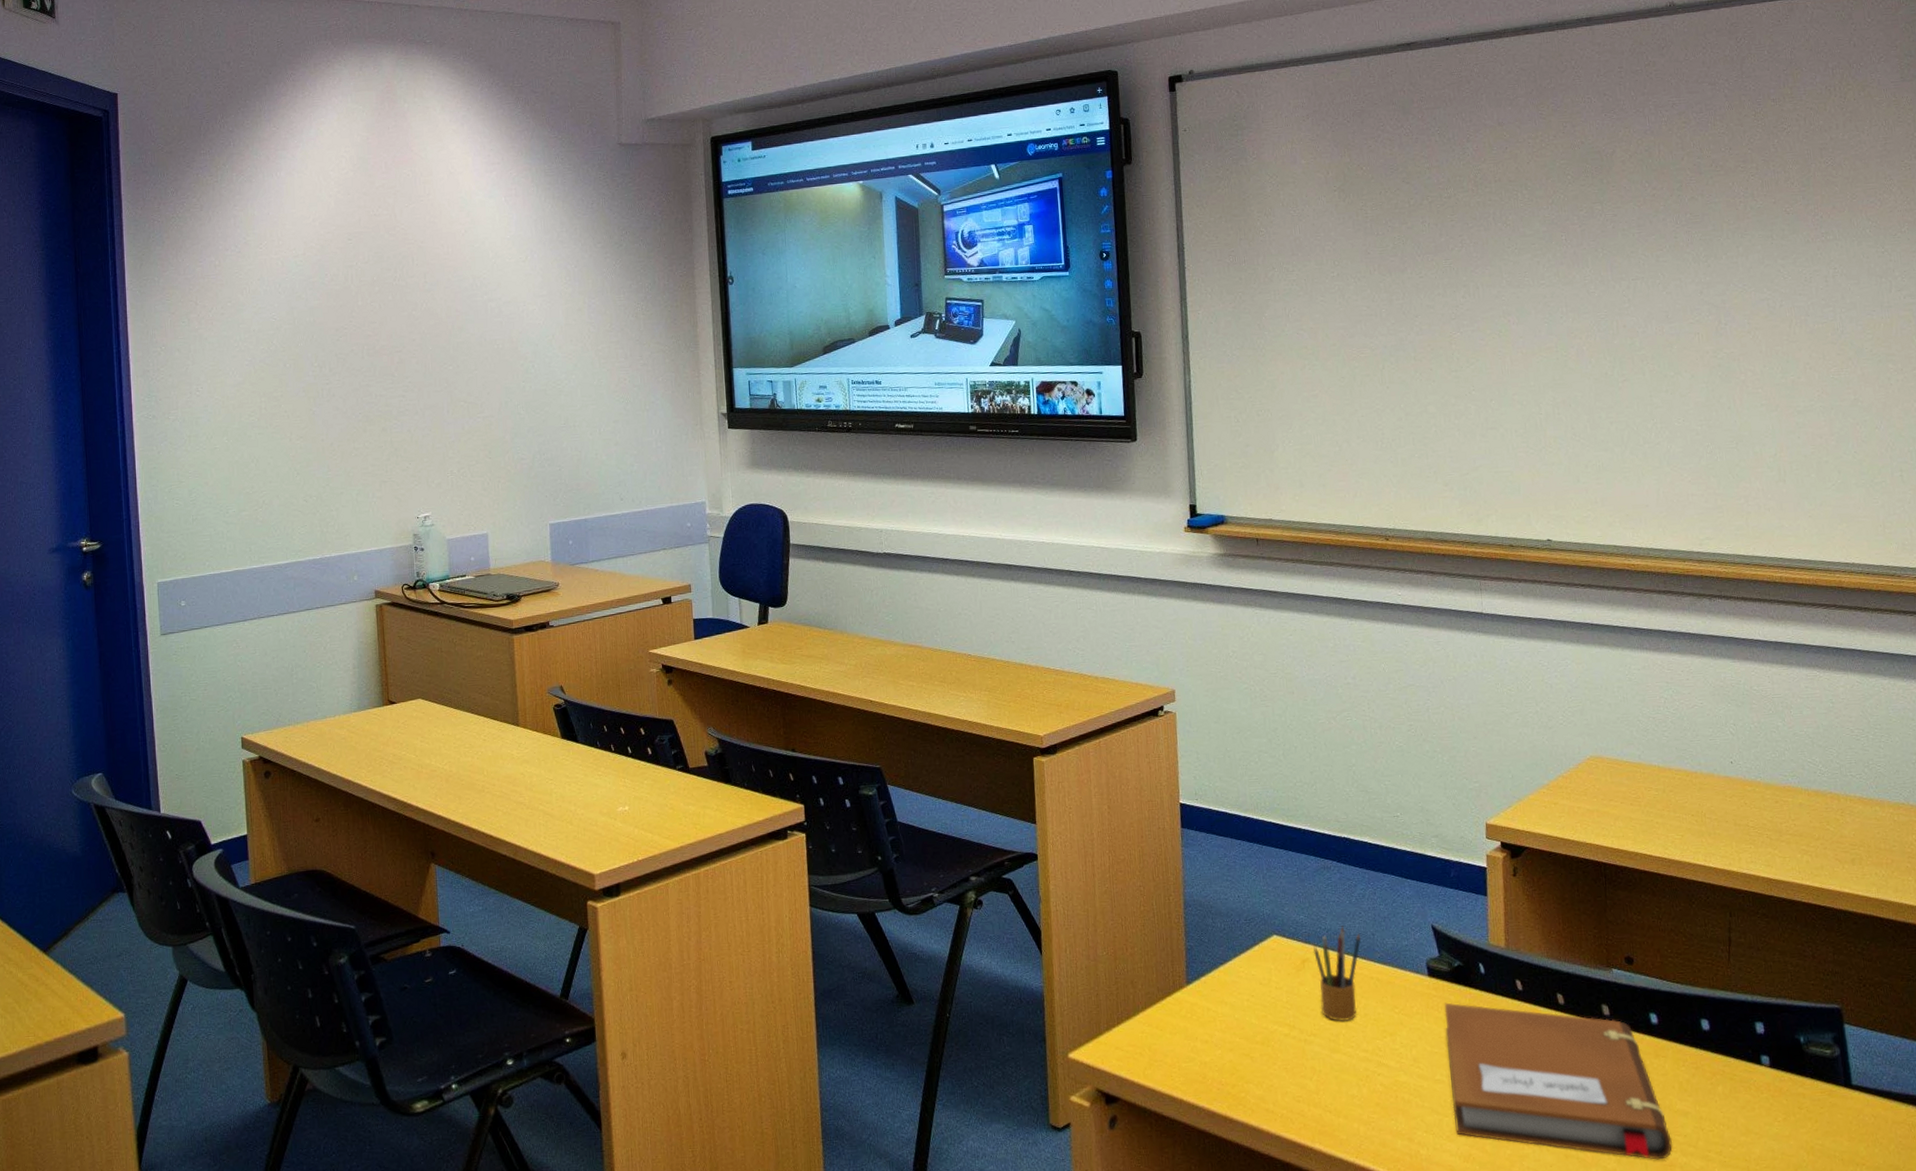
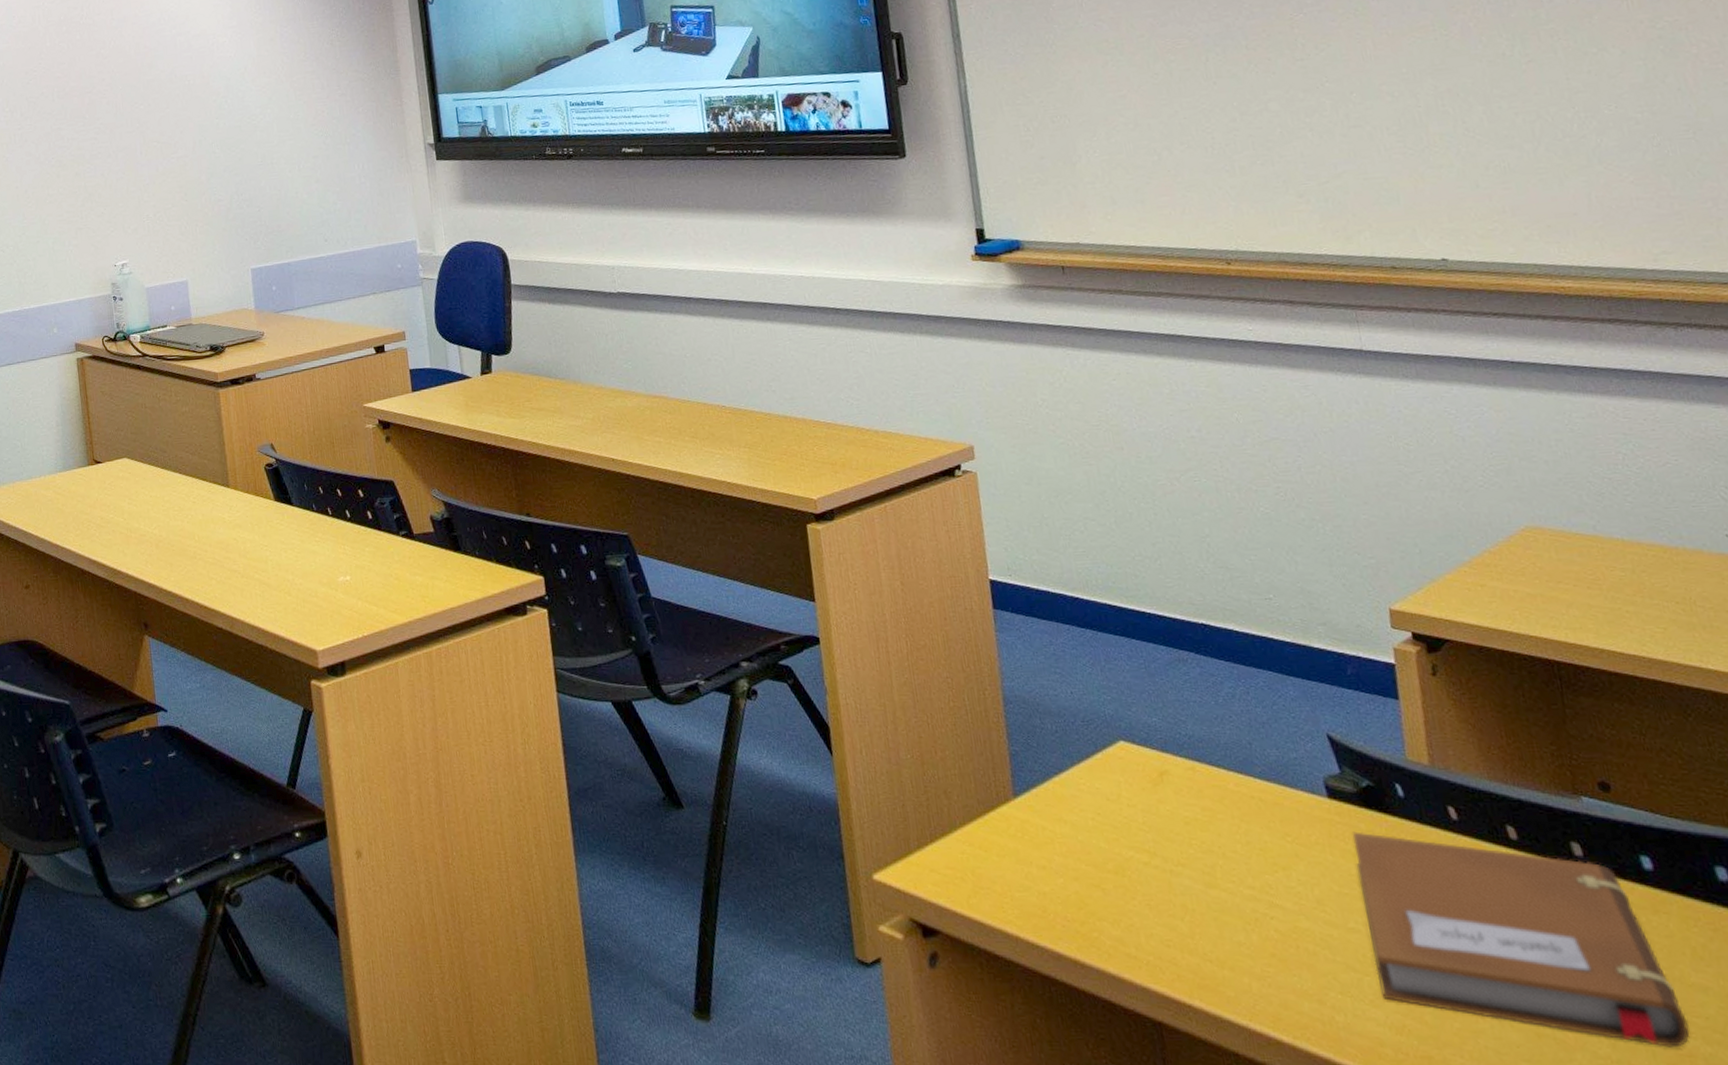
pencil box: present [1313,926,1361,1022] -> none [1172,732,1236,851]

